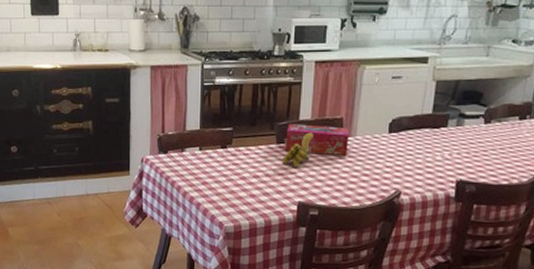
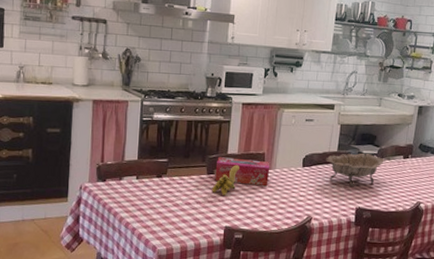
decorative bowl: none [418,114,493,156] -> present [326,152,384,187]

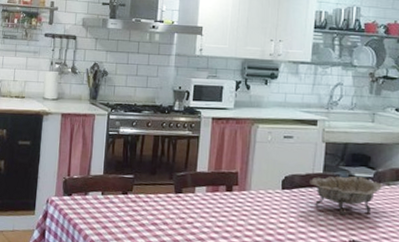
banana: present [212,165,239,197] -> none [180,184,210,219]
tissue box: present [215,157,270,186] -> none [183,175,244,209]

